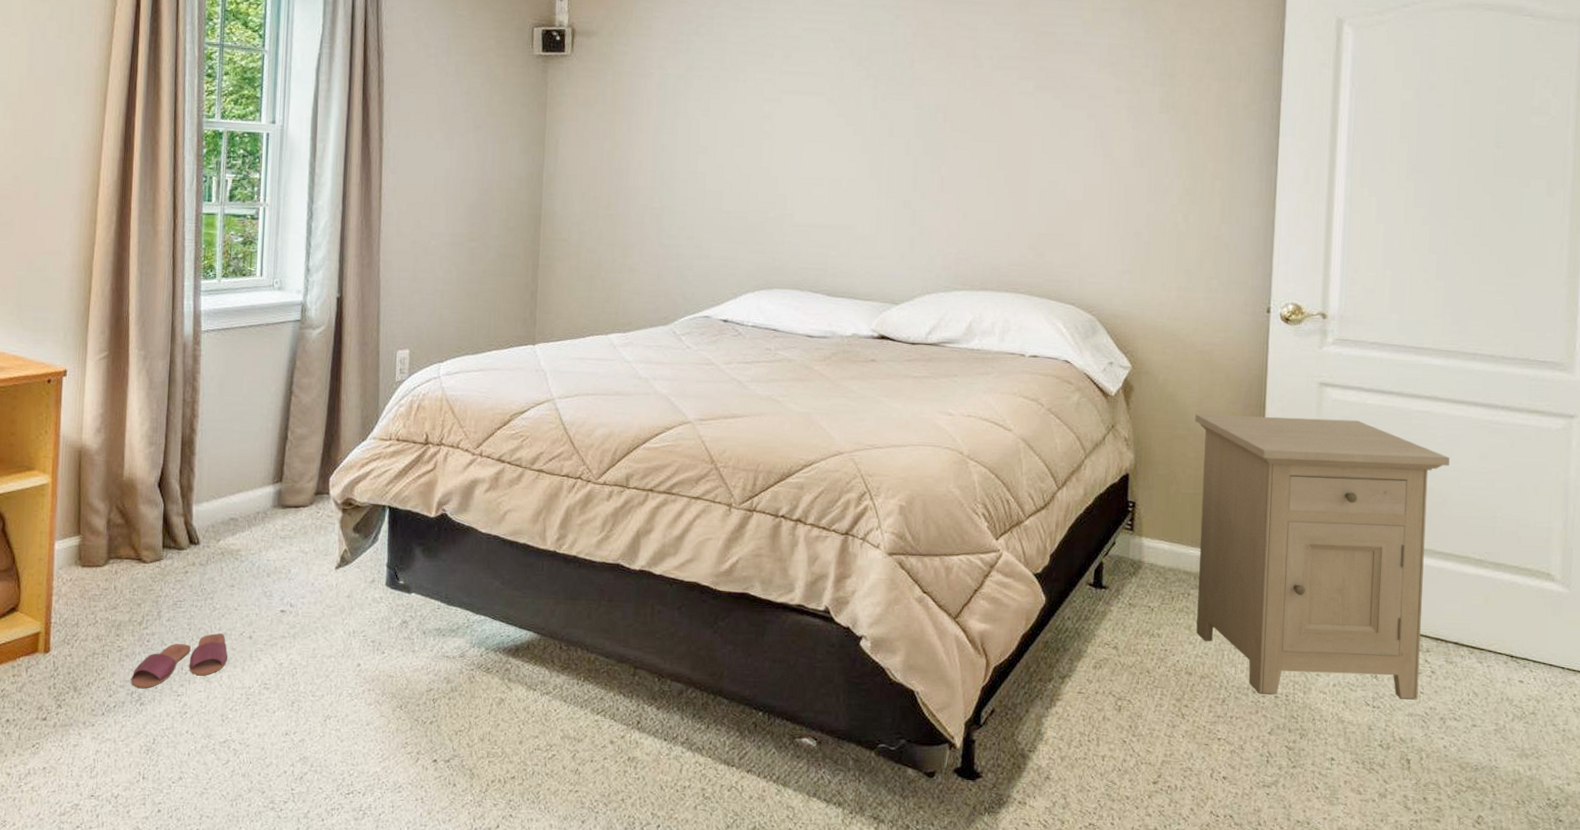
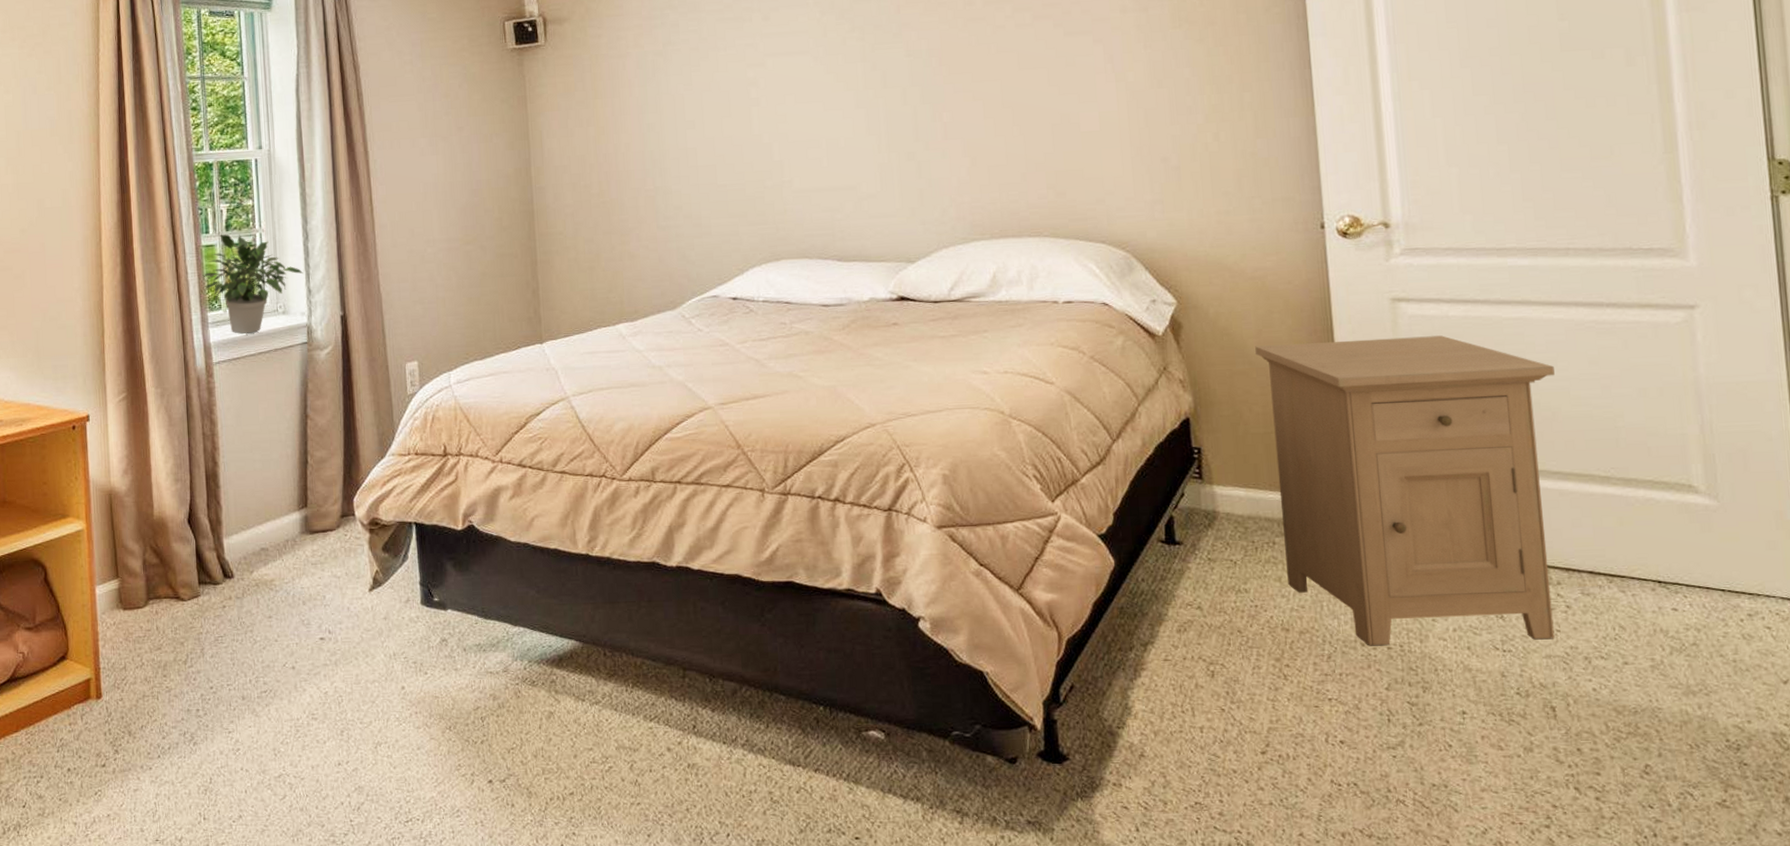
slippers: present [131,633,228,688] -> none [182,666,273,727]
potted plant: none [199,204,305,305] -> present [203,234,304,334]

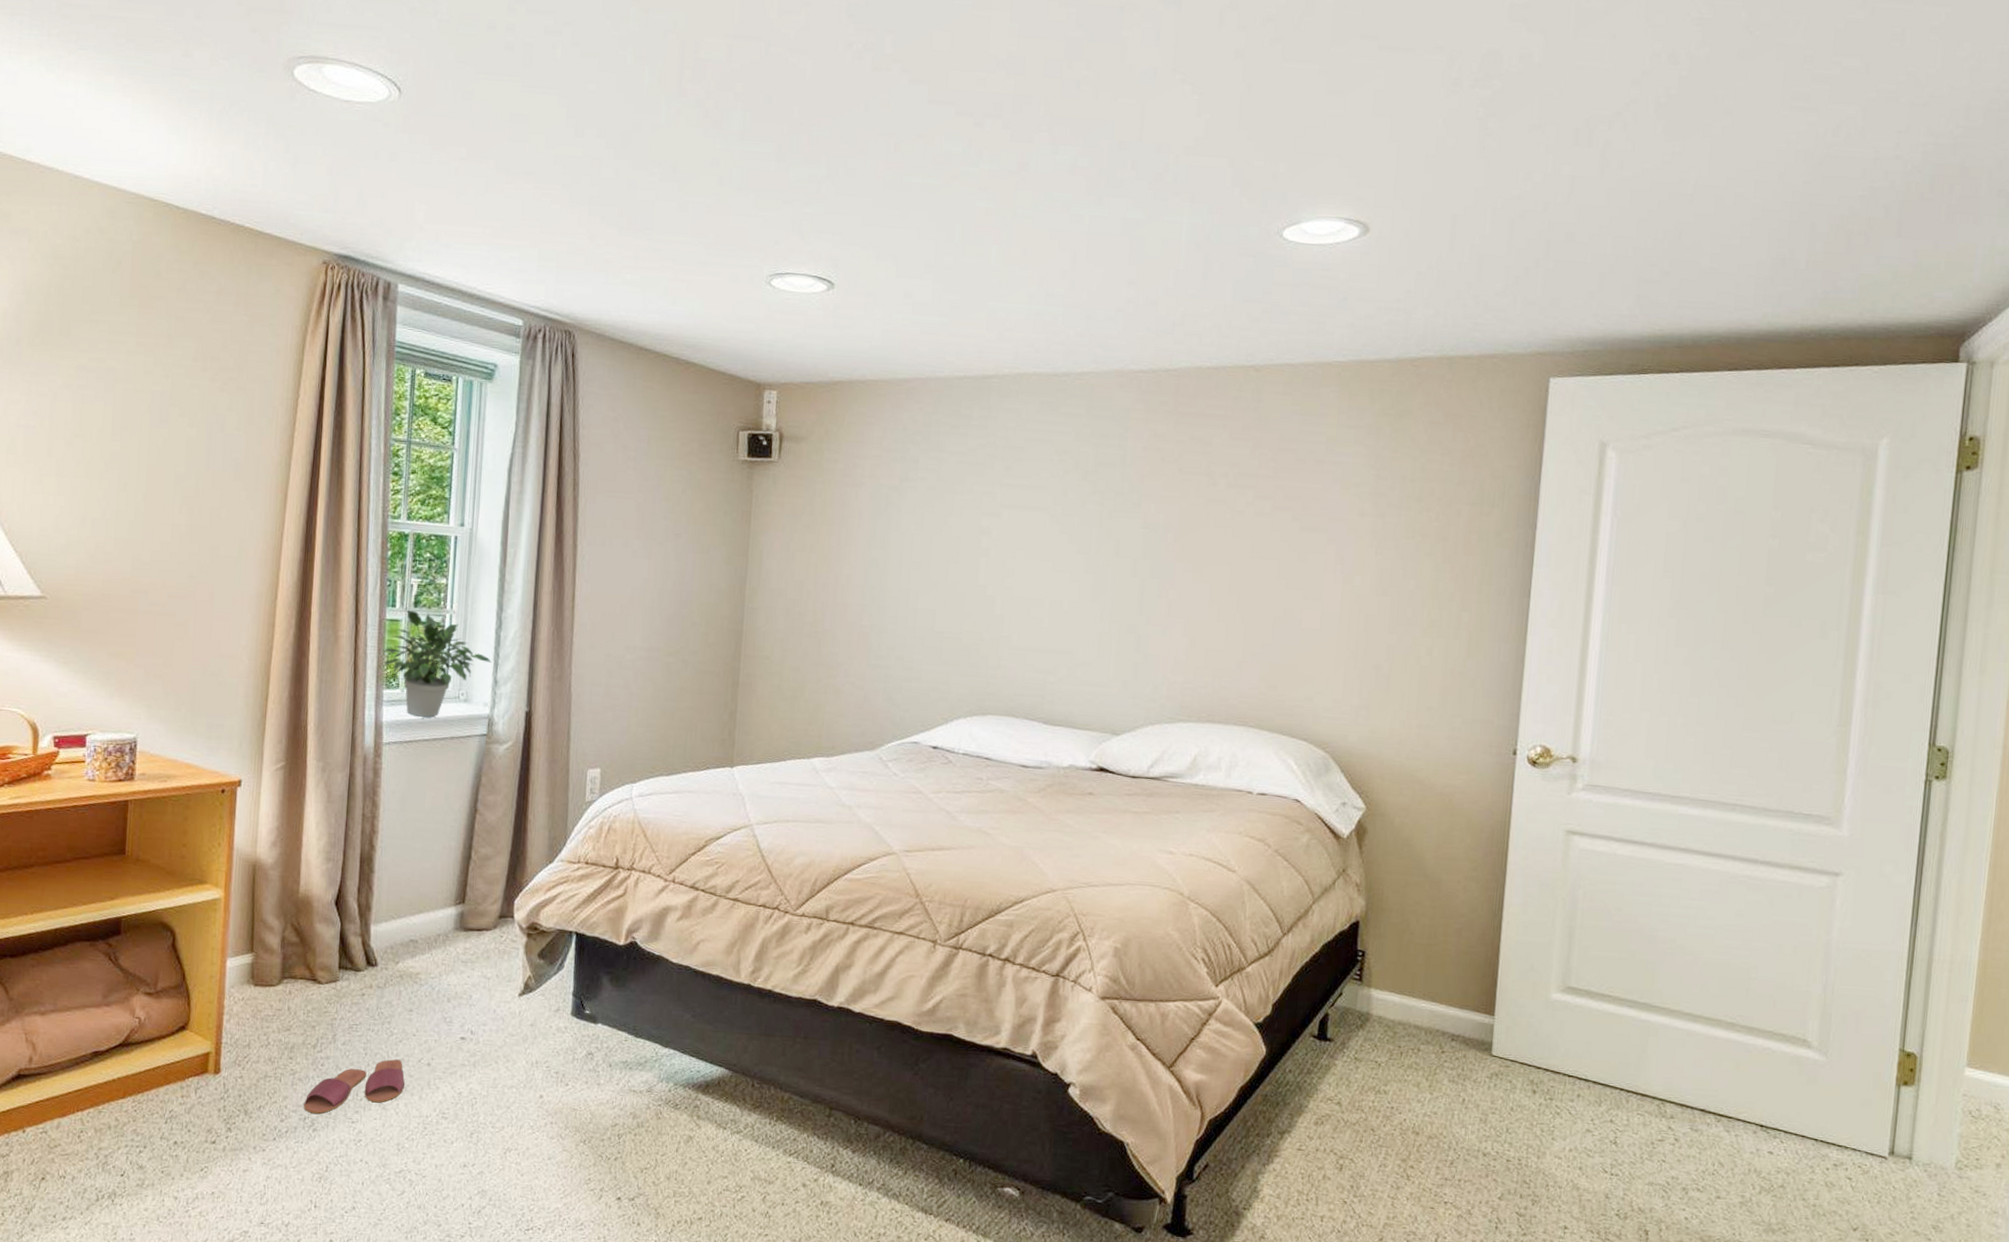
slippers: none [182,666,273,727] -> present [304,1059,405,1114]
nightstand: present [1255,335,1555,646] -> none [1425,860,1703,1168]

